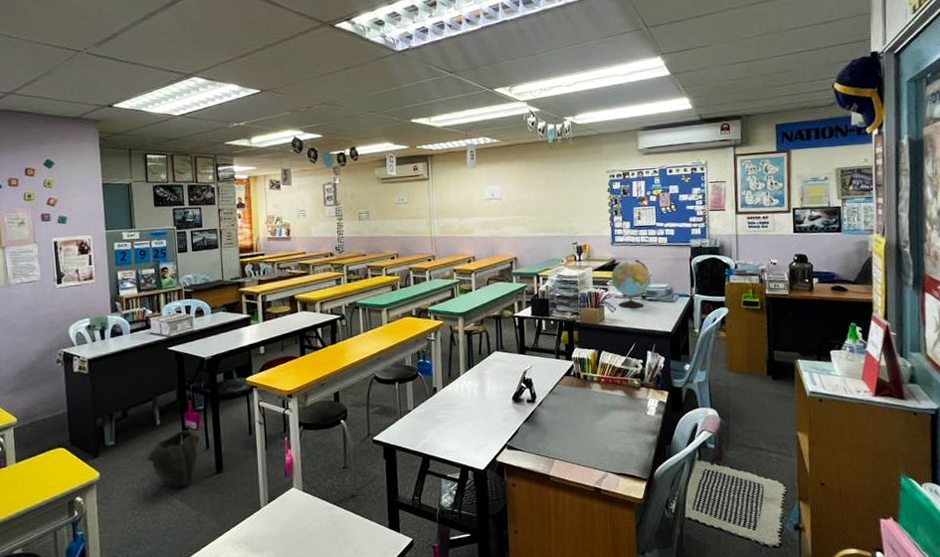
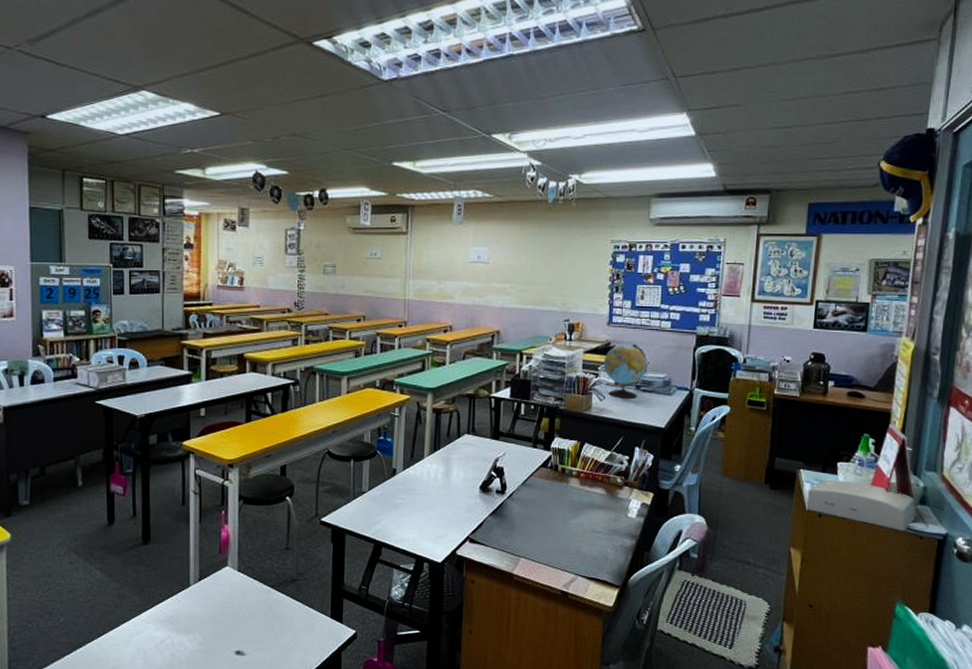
mask: present [145,430,201,488] -> none [63,495,127,557]
tissue dispenser: none [806,366,908,409] -> present [806,480,916,530]

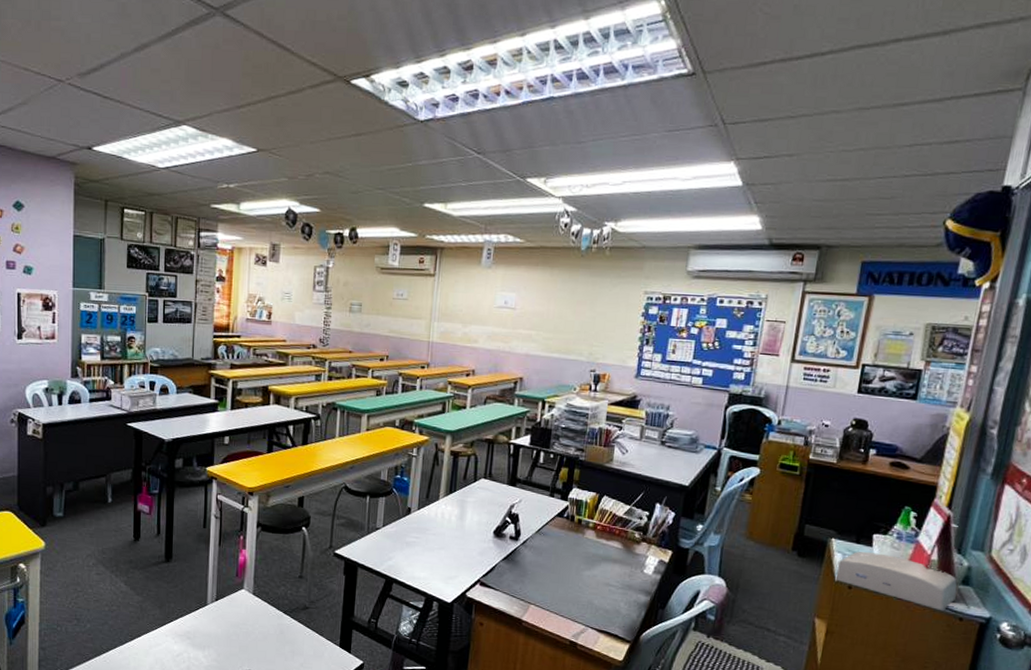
globe: present [603,343,648,398] -> none [628,398,675,454]

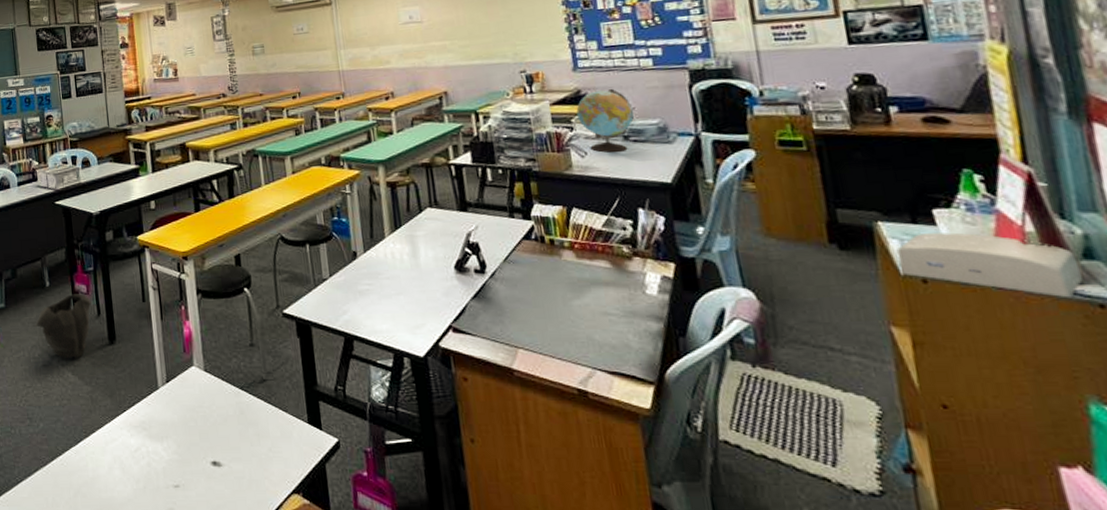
mask: none [93,512,152,572] -> present [35,294,91,359]
globe: none [628,398,675,454] -> present [576,88,634,153]

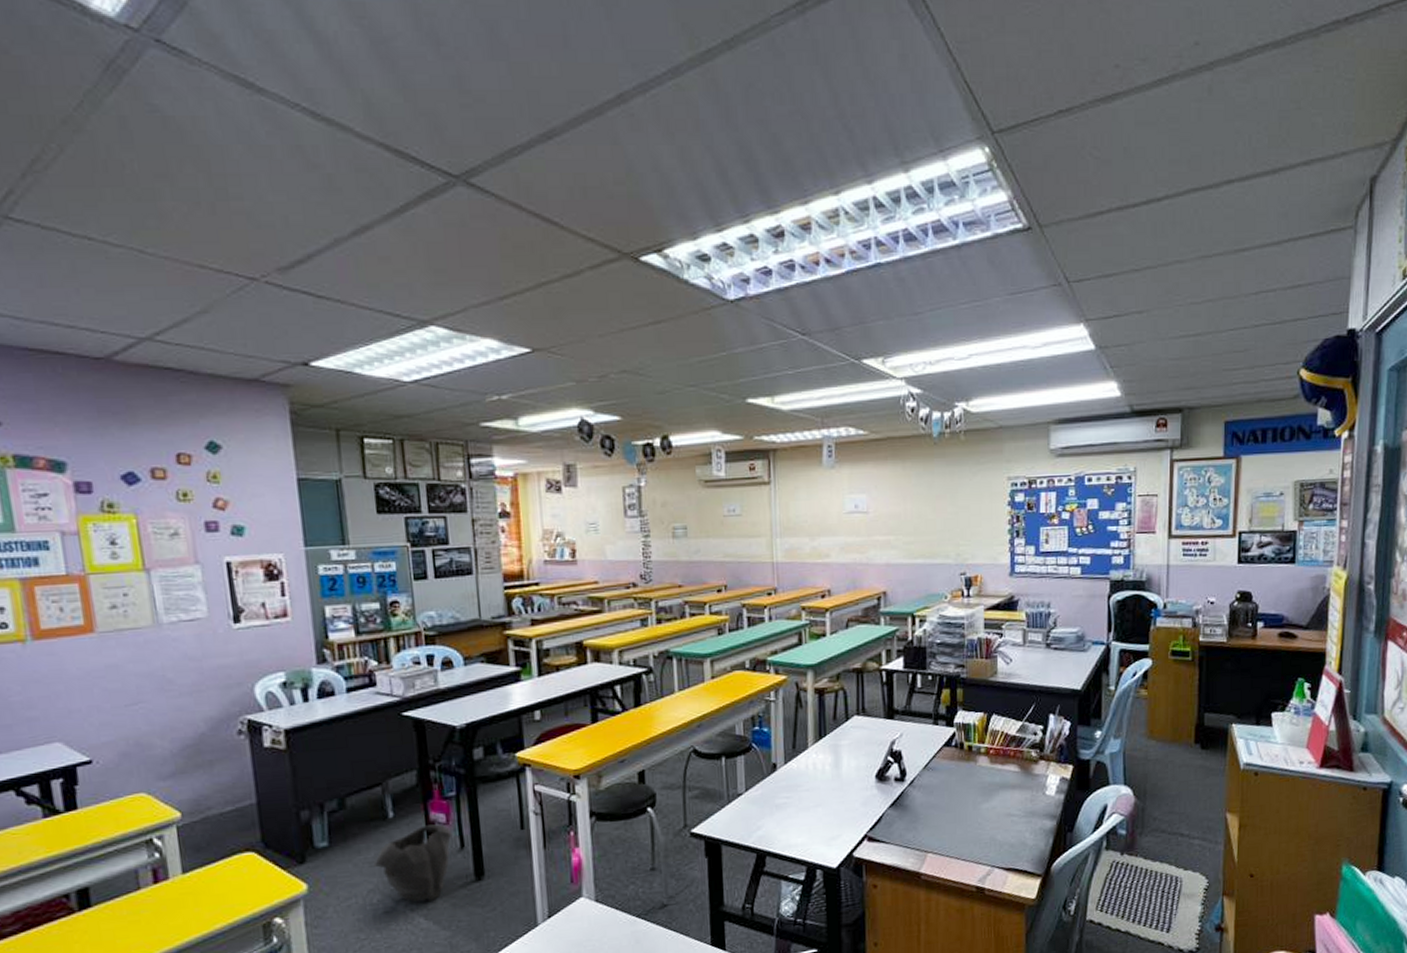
globe: present [576,88,634,153] -> none [1008,595,1057,660]
tissue dispenser: present [896,232,1084,297] -> none [1241,732,1358,783]

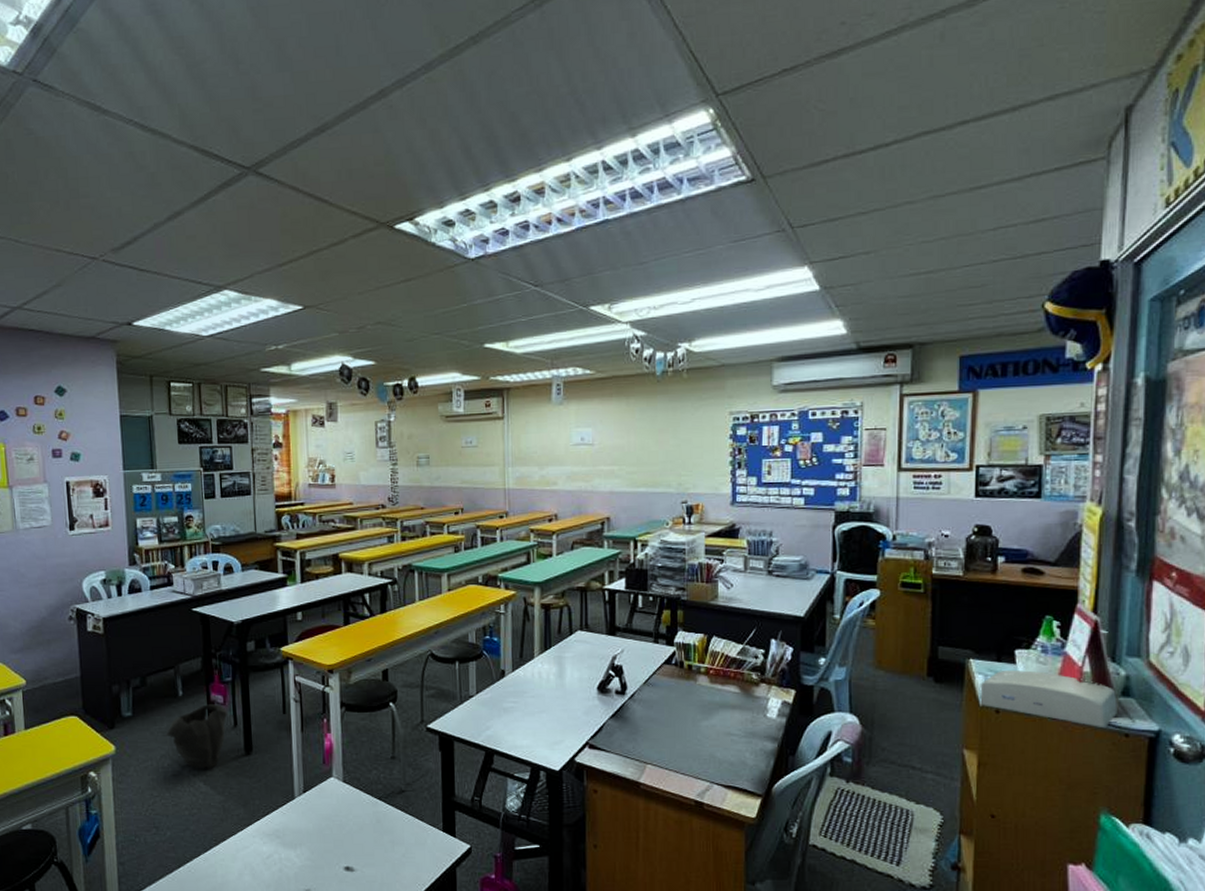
tissue dispenser: none [1241,732,1358,783] -> present [980,670,1119,727]

